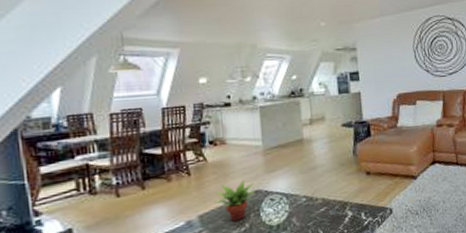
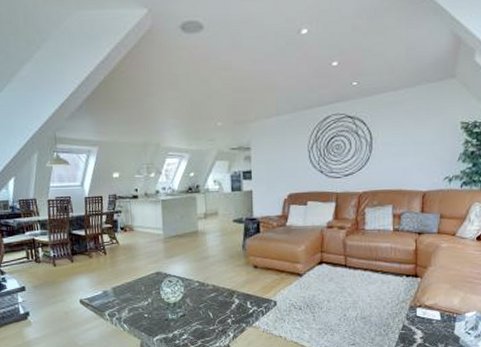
succulent plant: present [215,180,255,222] -> none [125,263,157,296]

